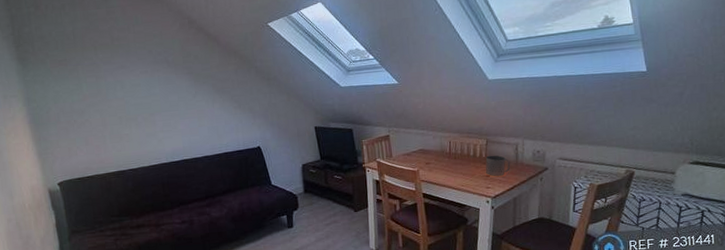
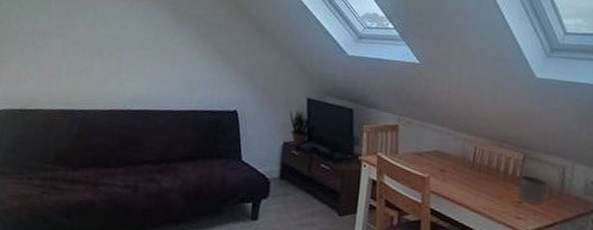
potted plant: none [302,136,322,166] -> present [289,109,312,146]

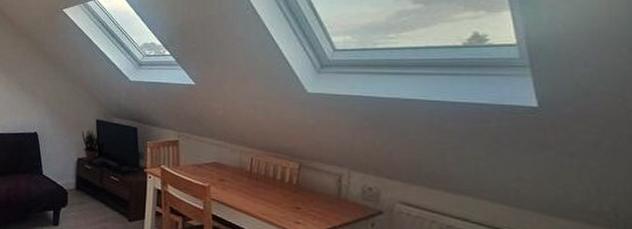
mug: present [517,175,553,207] -> none [295,183,330,212]

